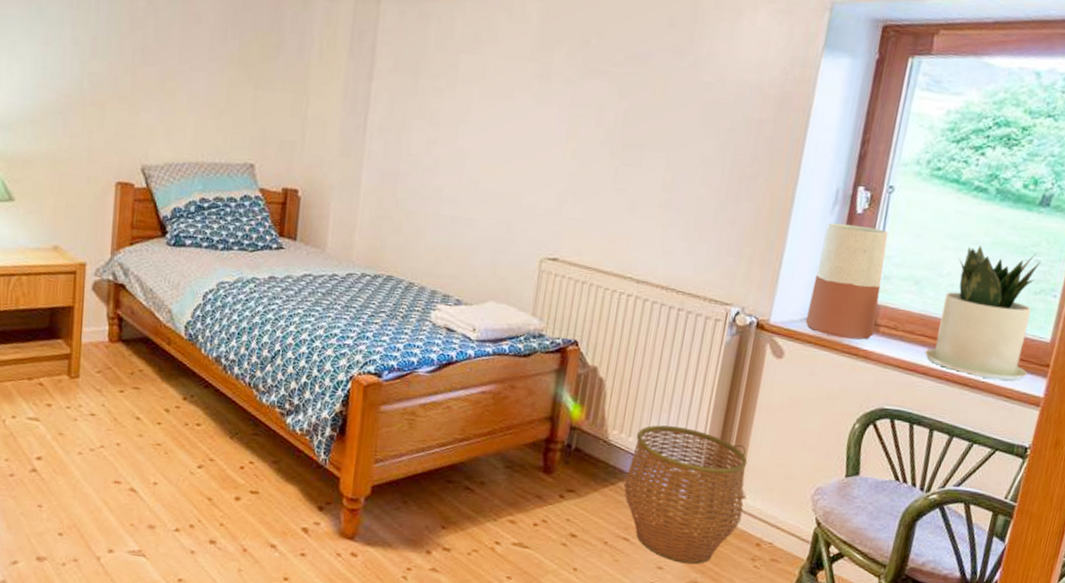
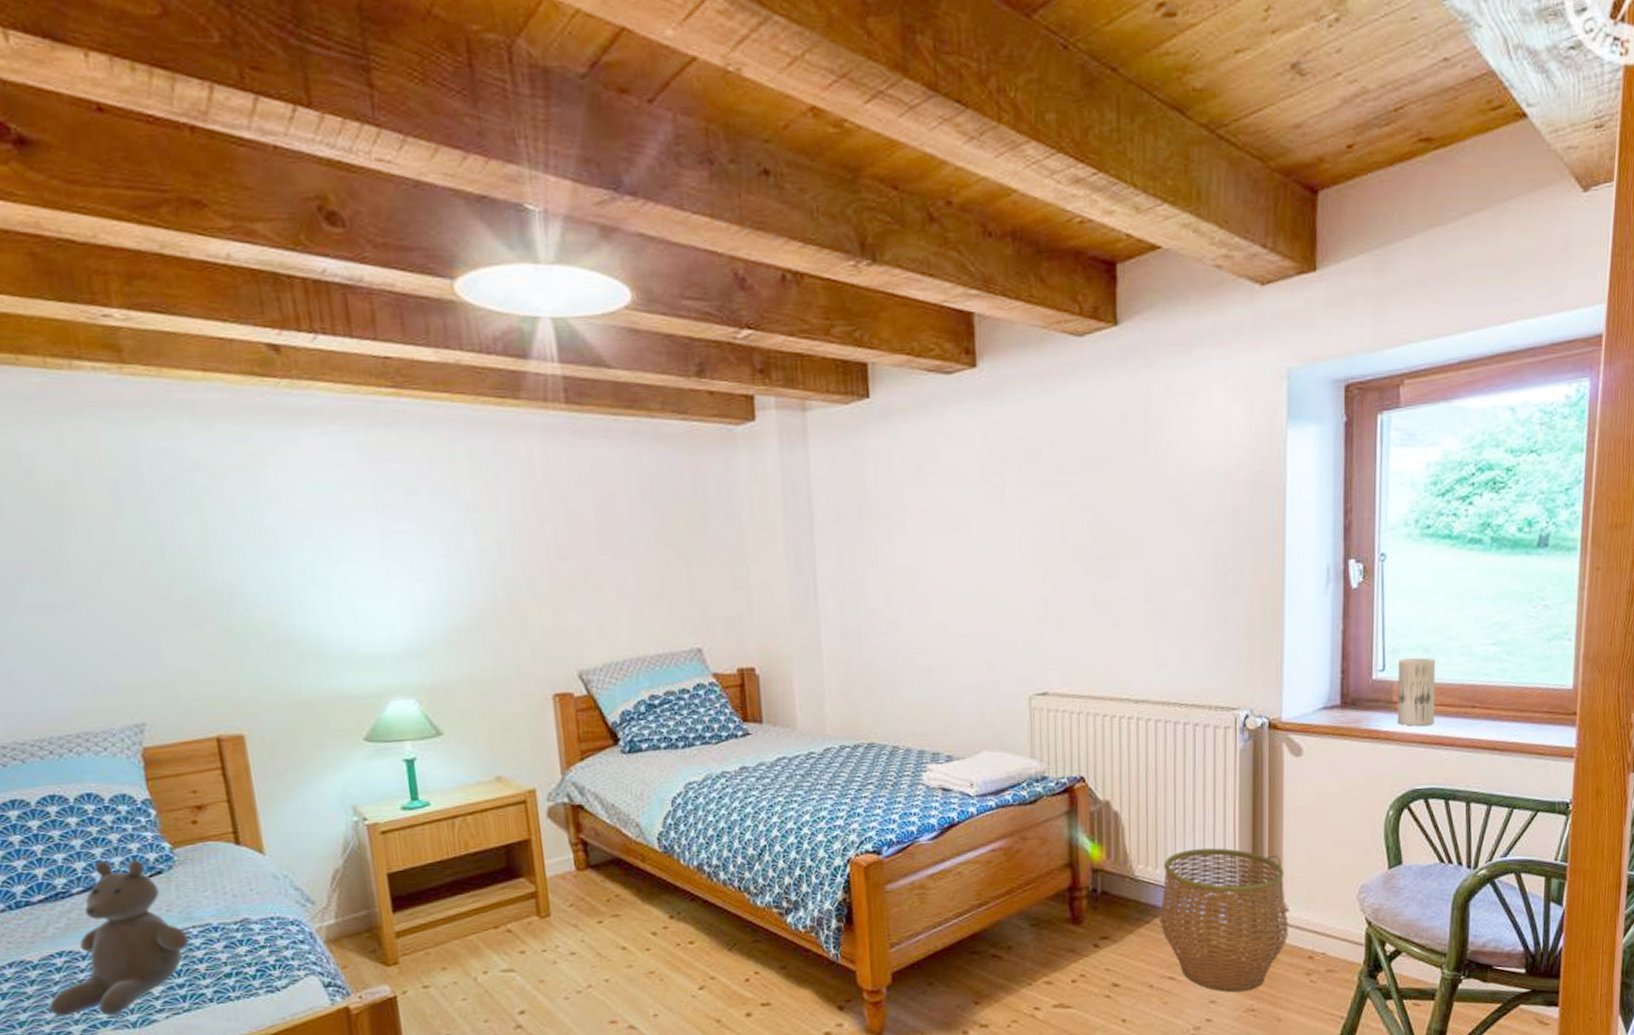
vase: present [806,223,888,340] -> none [1319,600,1392,723]
candle: none [877,286,925,353] -> present [1397,657,1436,727]
planter: present [924,245,1042,381] -> none [1447,599,1556,739]

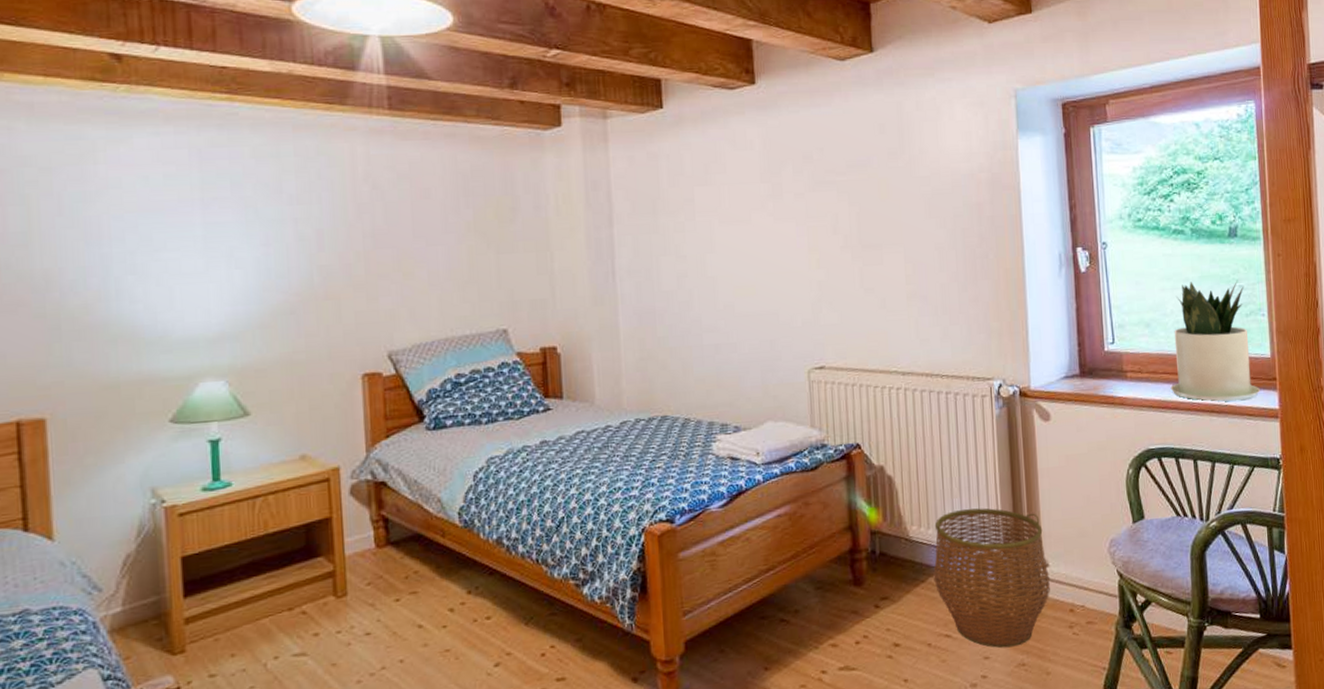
candle: present [1397,657,1436,727] -> none [1125,331,1160,393]
planter: none [1447,599,1556,739] -> present [1170,281,1261,402]

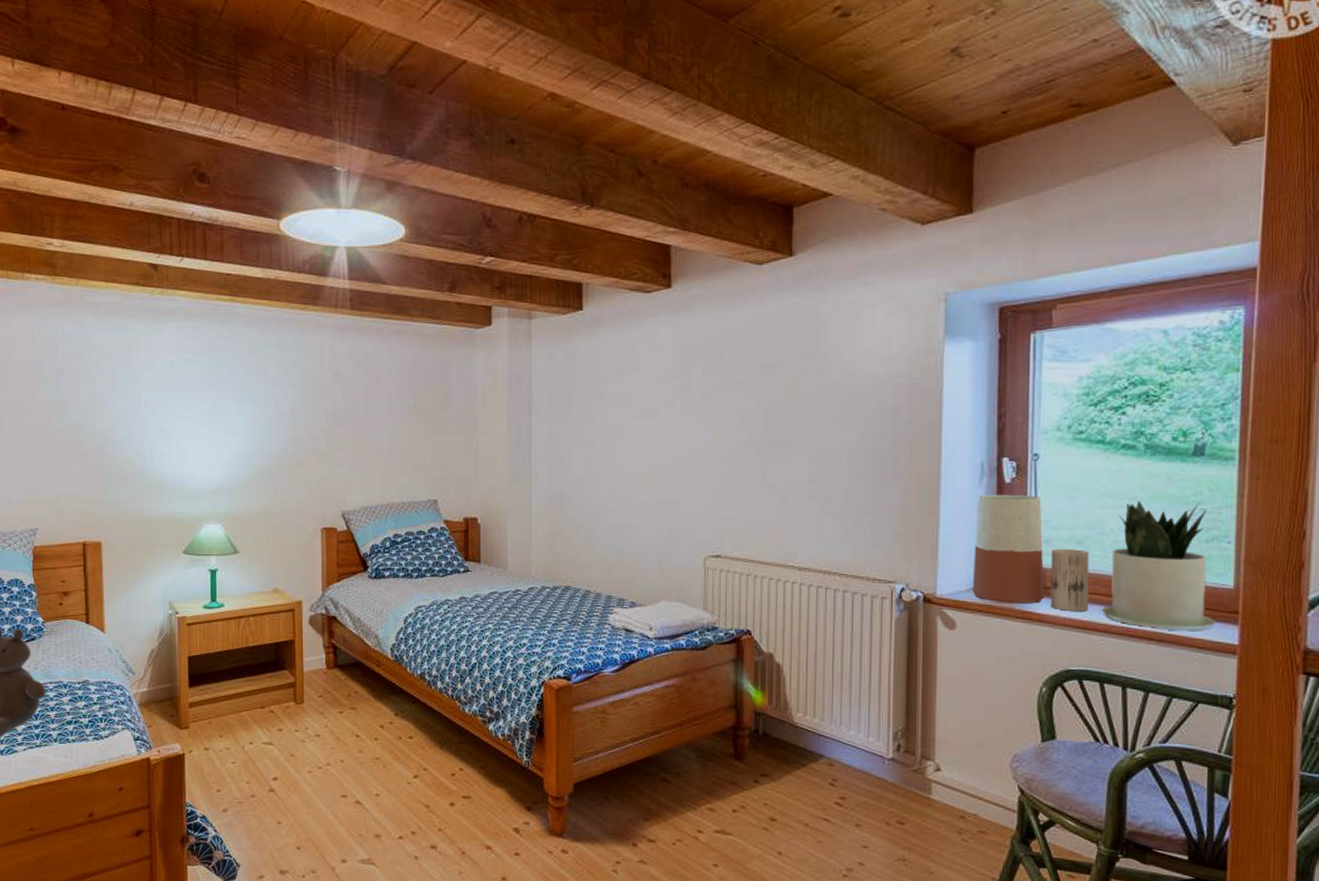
basket: present [933,508,1050,648] -> none [816,704,940,842]
vase: none [1058,282,1123,390] -> present [973,494,1045,604]
candle: none [1125,331,1160,393] -> present [1050,549,1090,612]

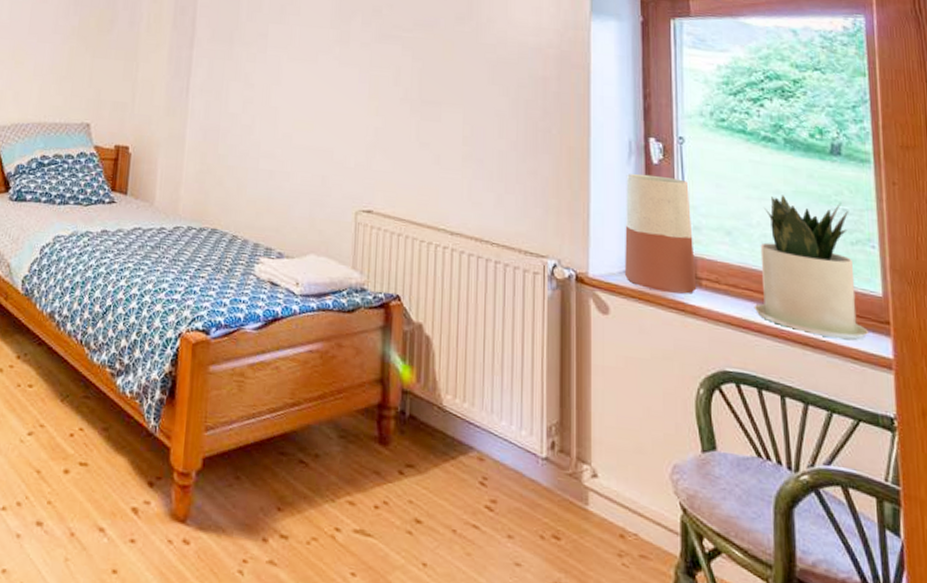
candle: present [1050,549,1090,612] -> none [701,237,741,308]

